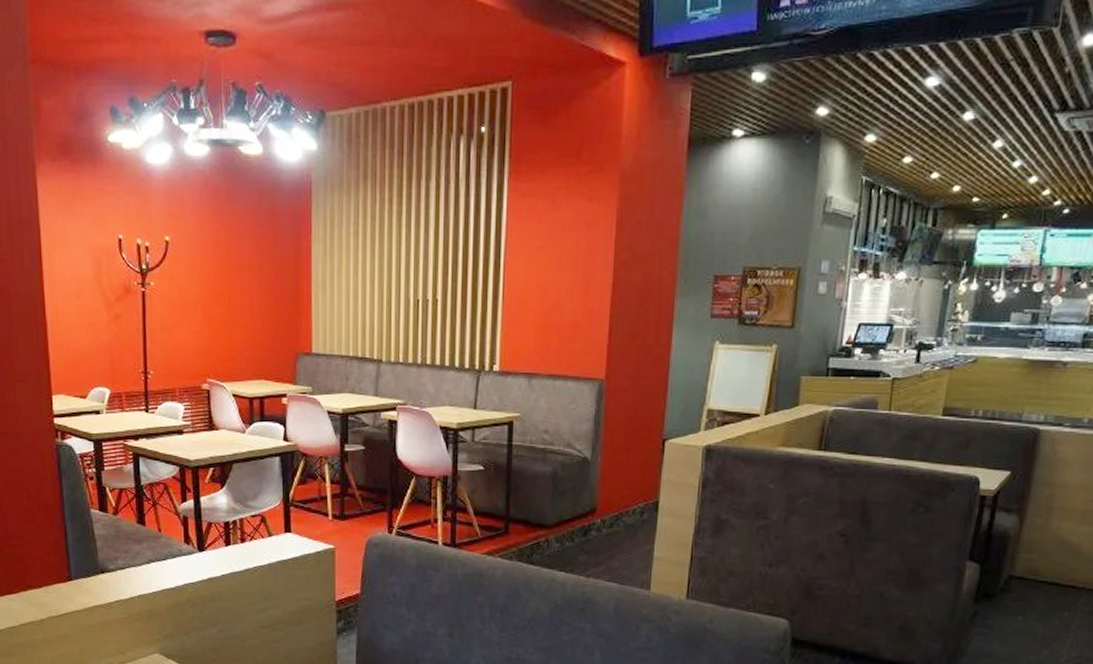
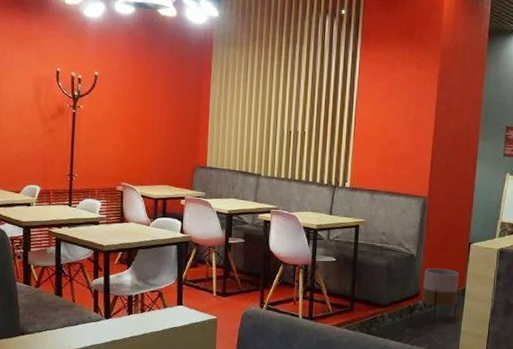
planter: none [600,475,651,548] -> present [422,268,460,323]

